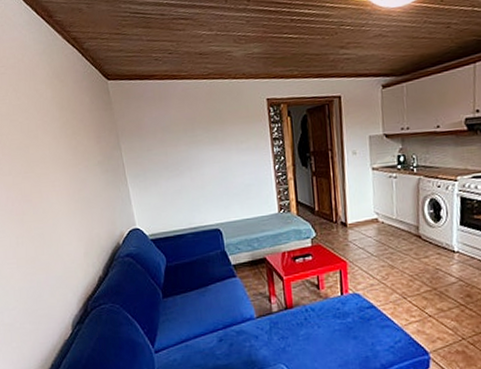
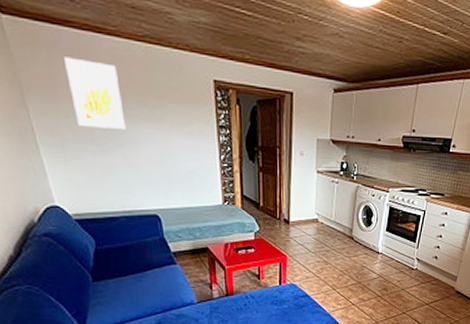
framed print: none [149,102,194,157] -> present [64,57,126,129]

